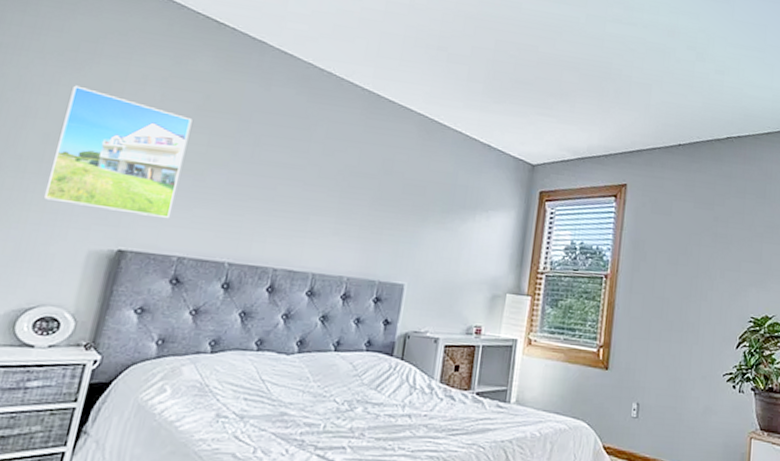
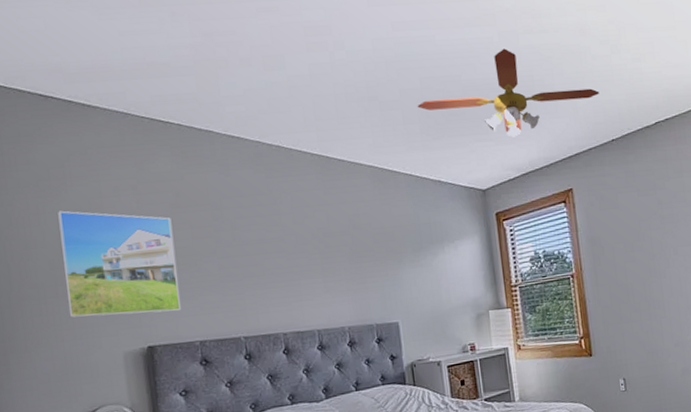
ceiling fan: none [486,31,676,119] -> present [417,48,600,137]

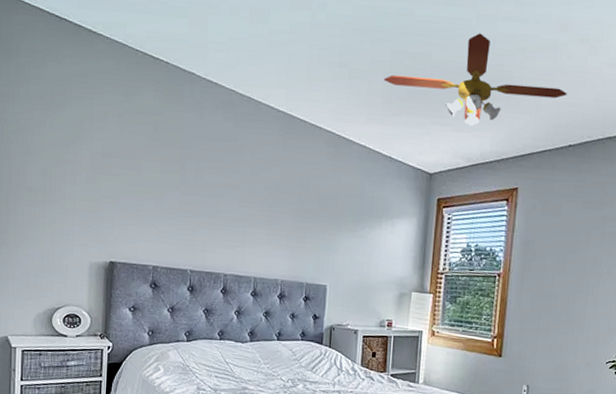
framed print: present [58,210,181,318] -> none [51,125,147,235]

